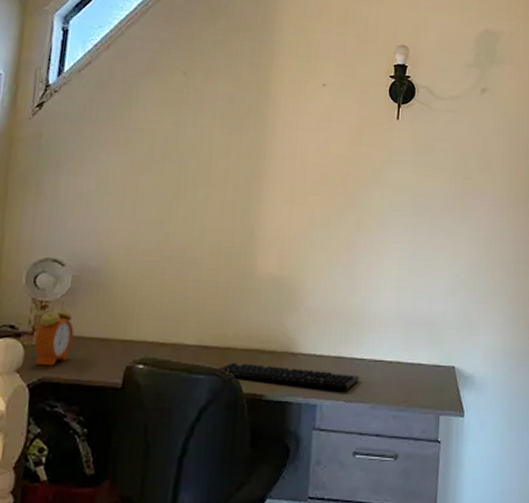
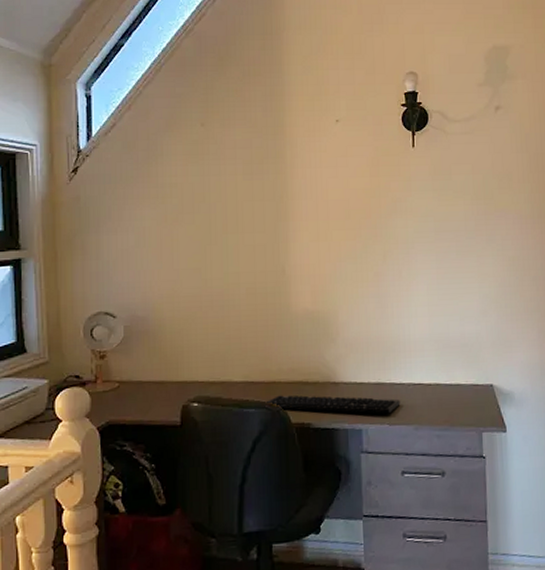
alarm clock: present [34,302,75,366] -> none [98,351,132,410]

